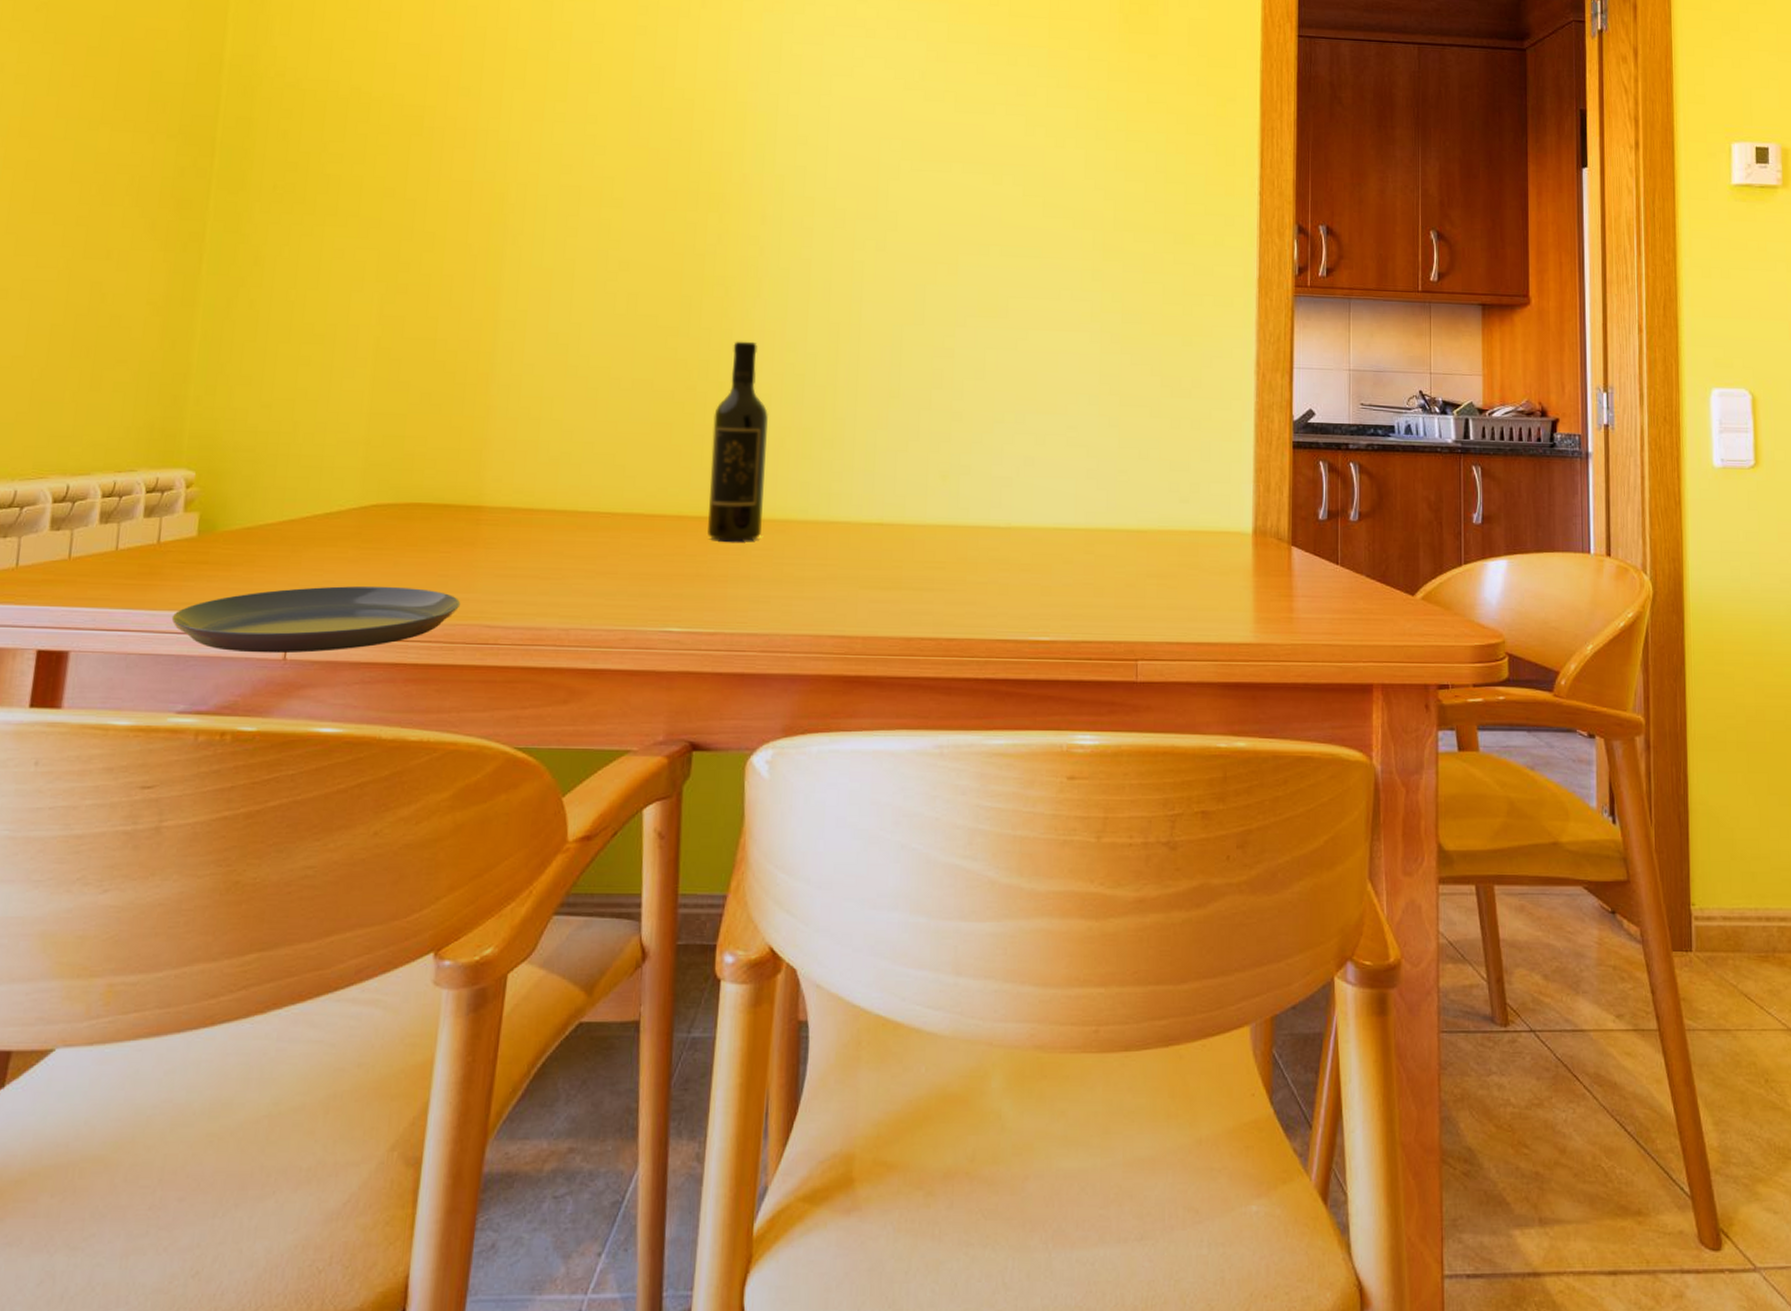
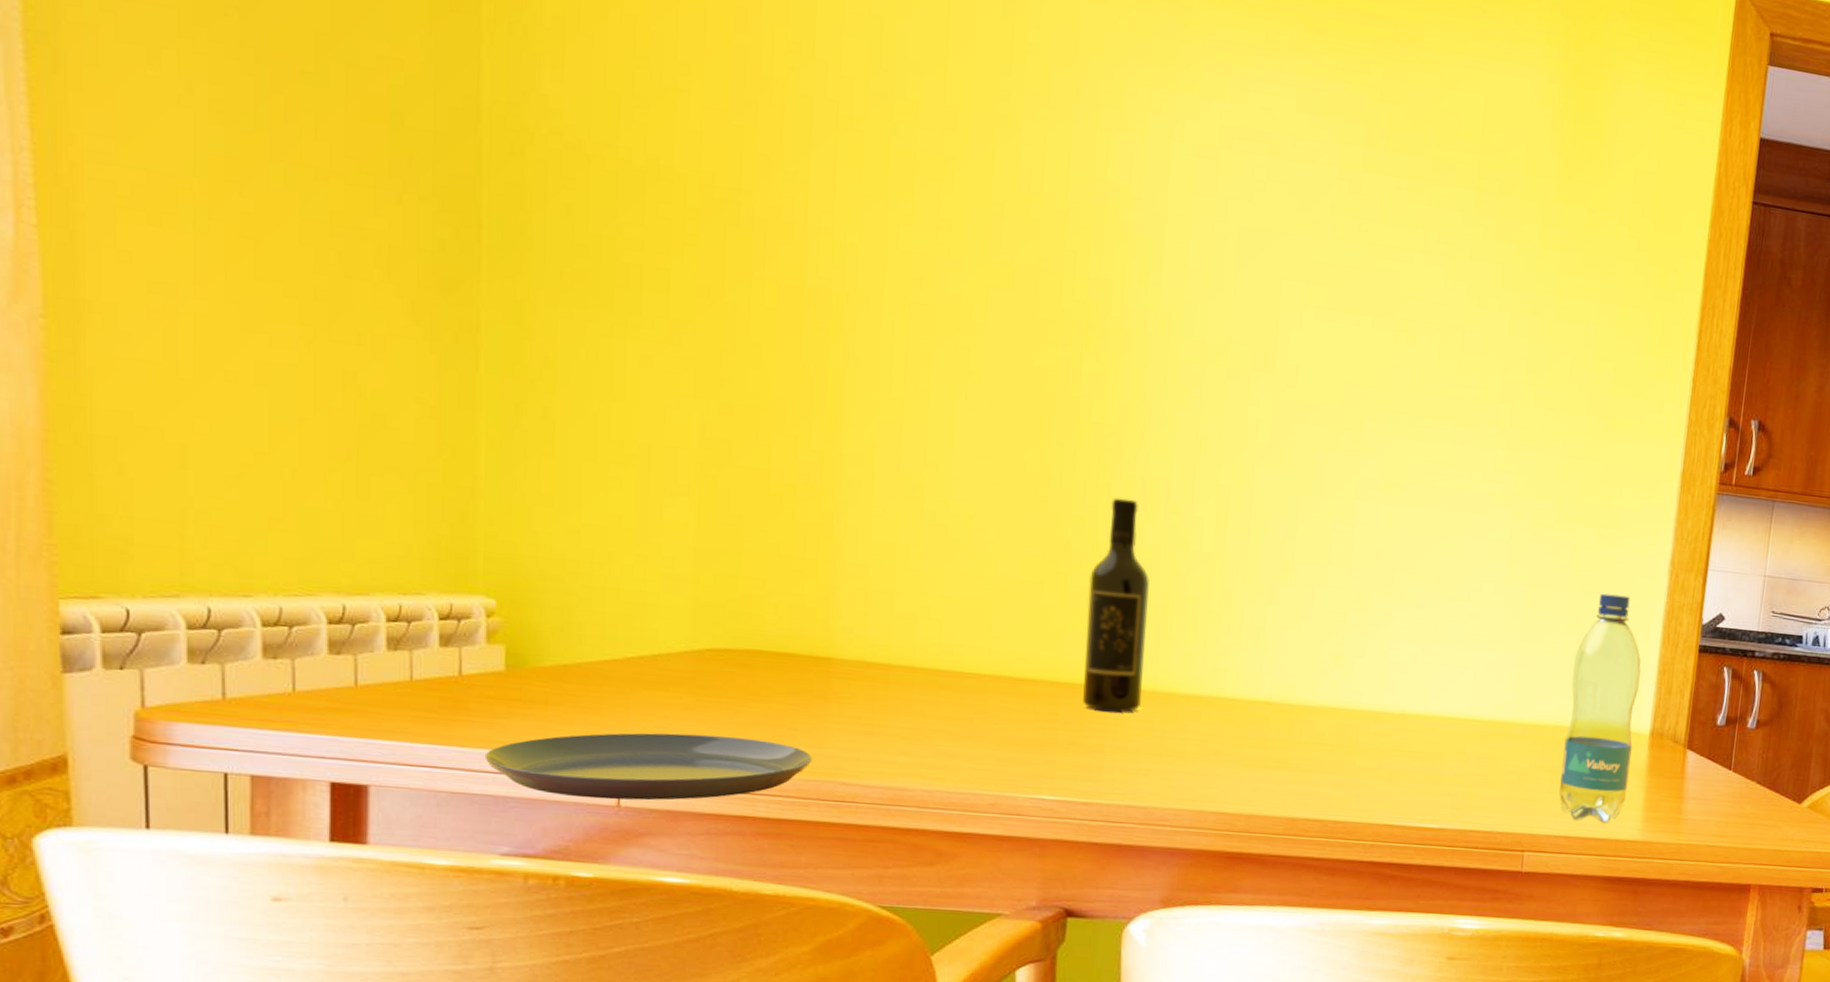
bottle: none [1168,397,1237,628] -> present [1559,593,1641,825]

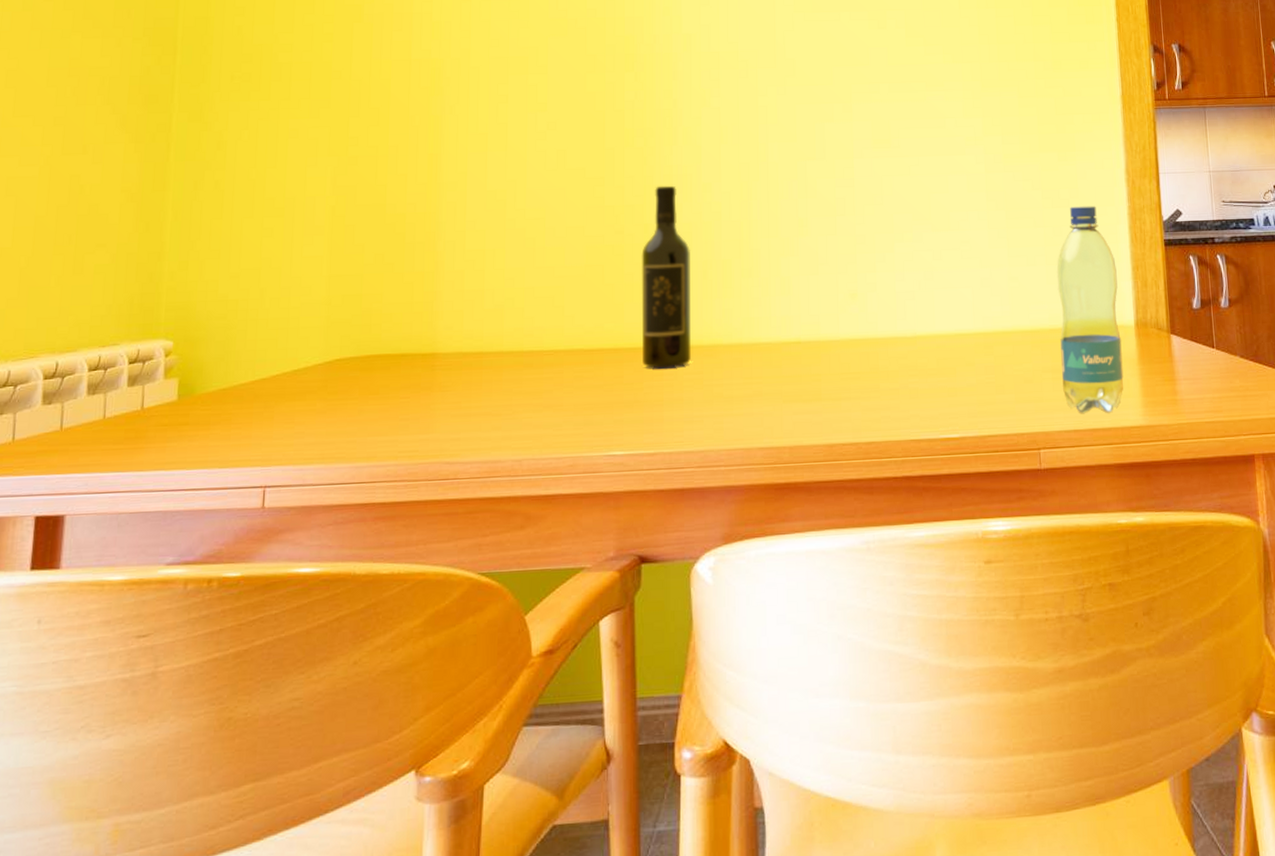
plate: present [484,732,813,801] -> none [157,433,422,504]

